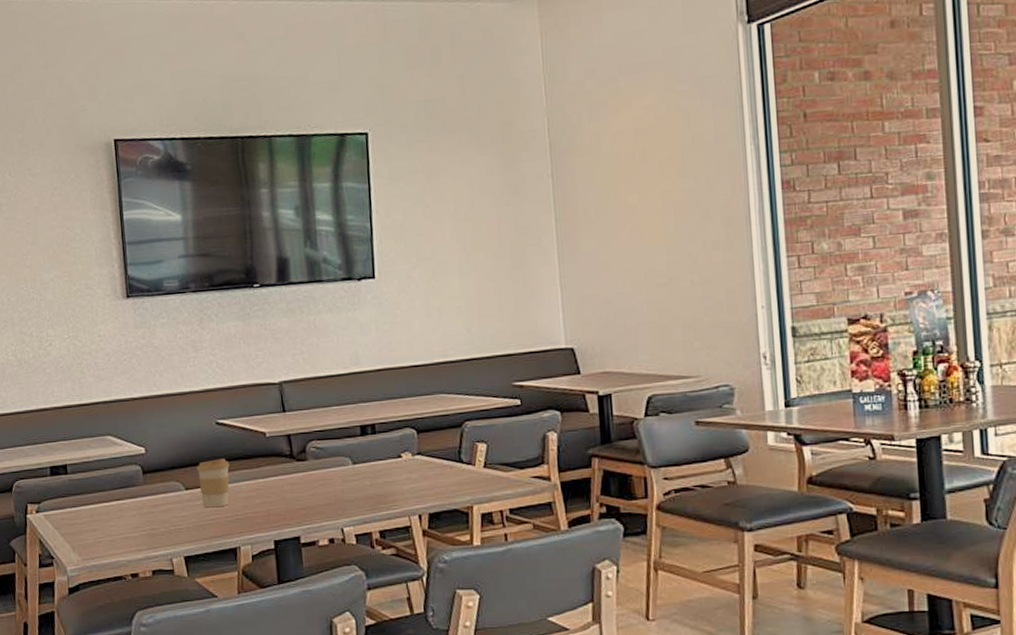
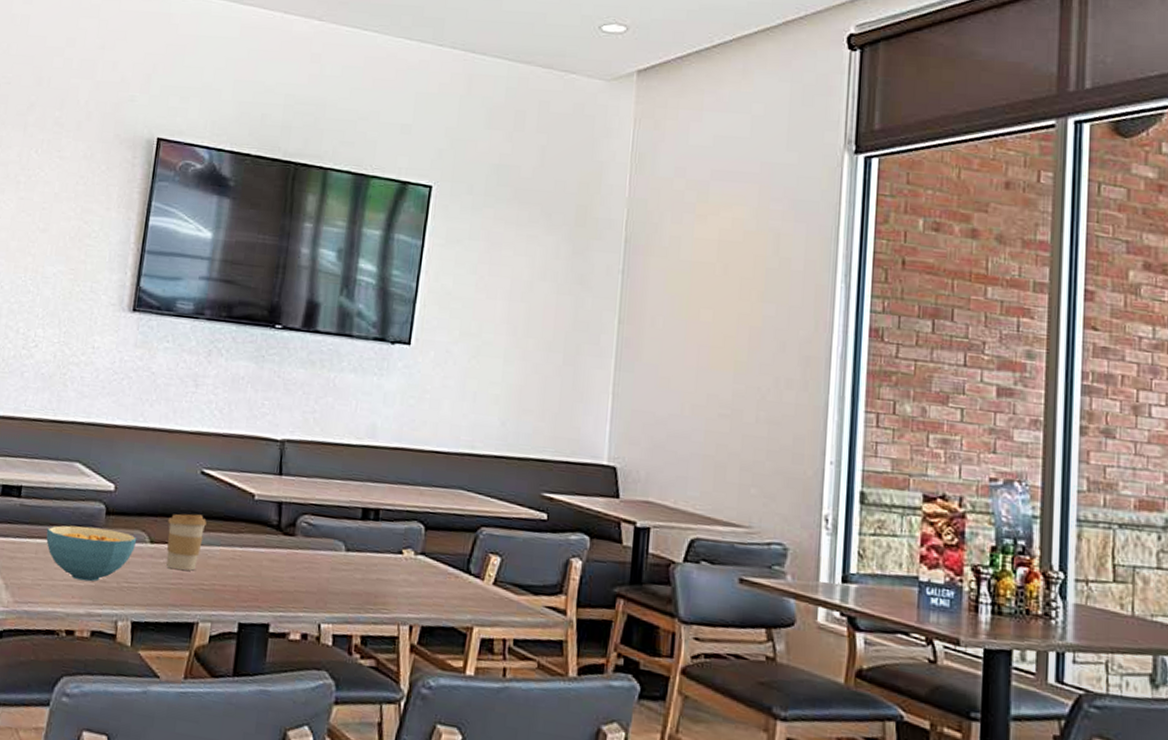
cereal bowl: none [95,485,174,532] -> present [46,525,137,582]

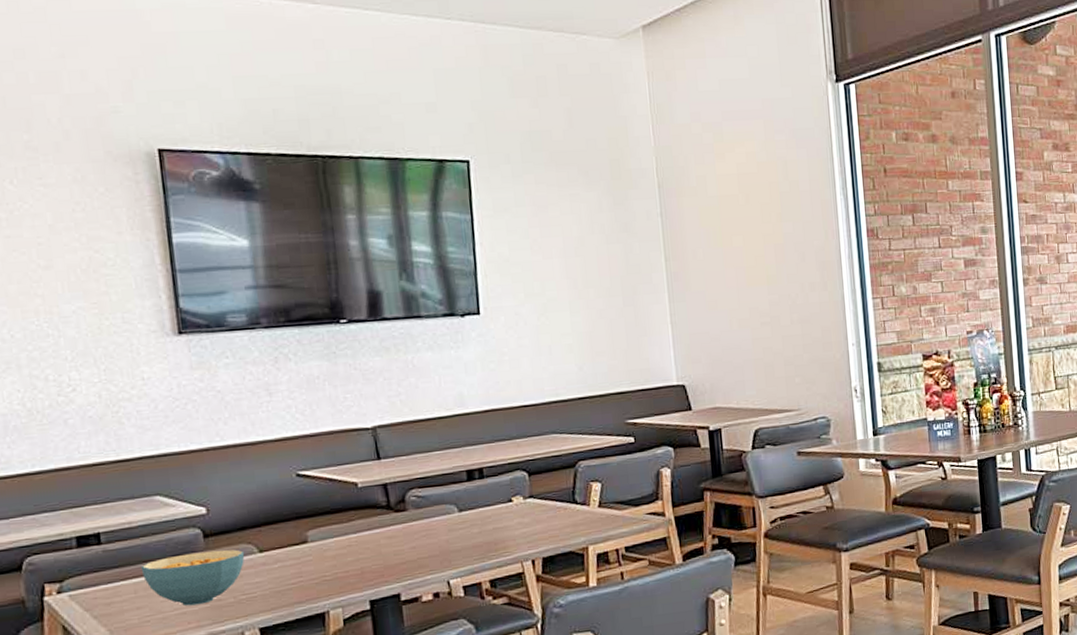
coffee cup: present [166,513,207,571] -> none [273,514,315,571]

